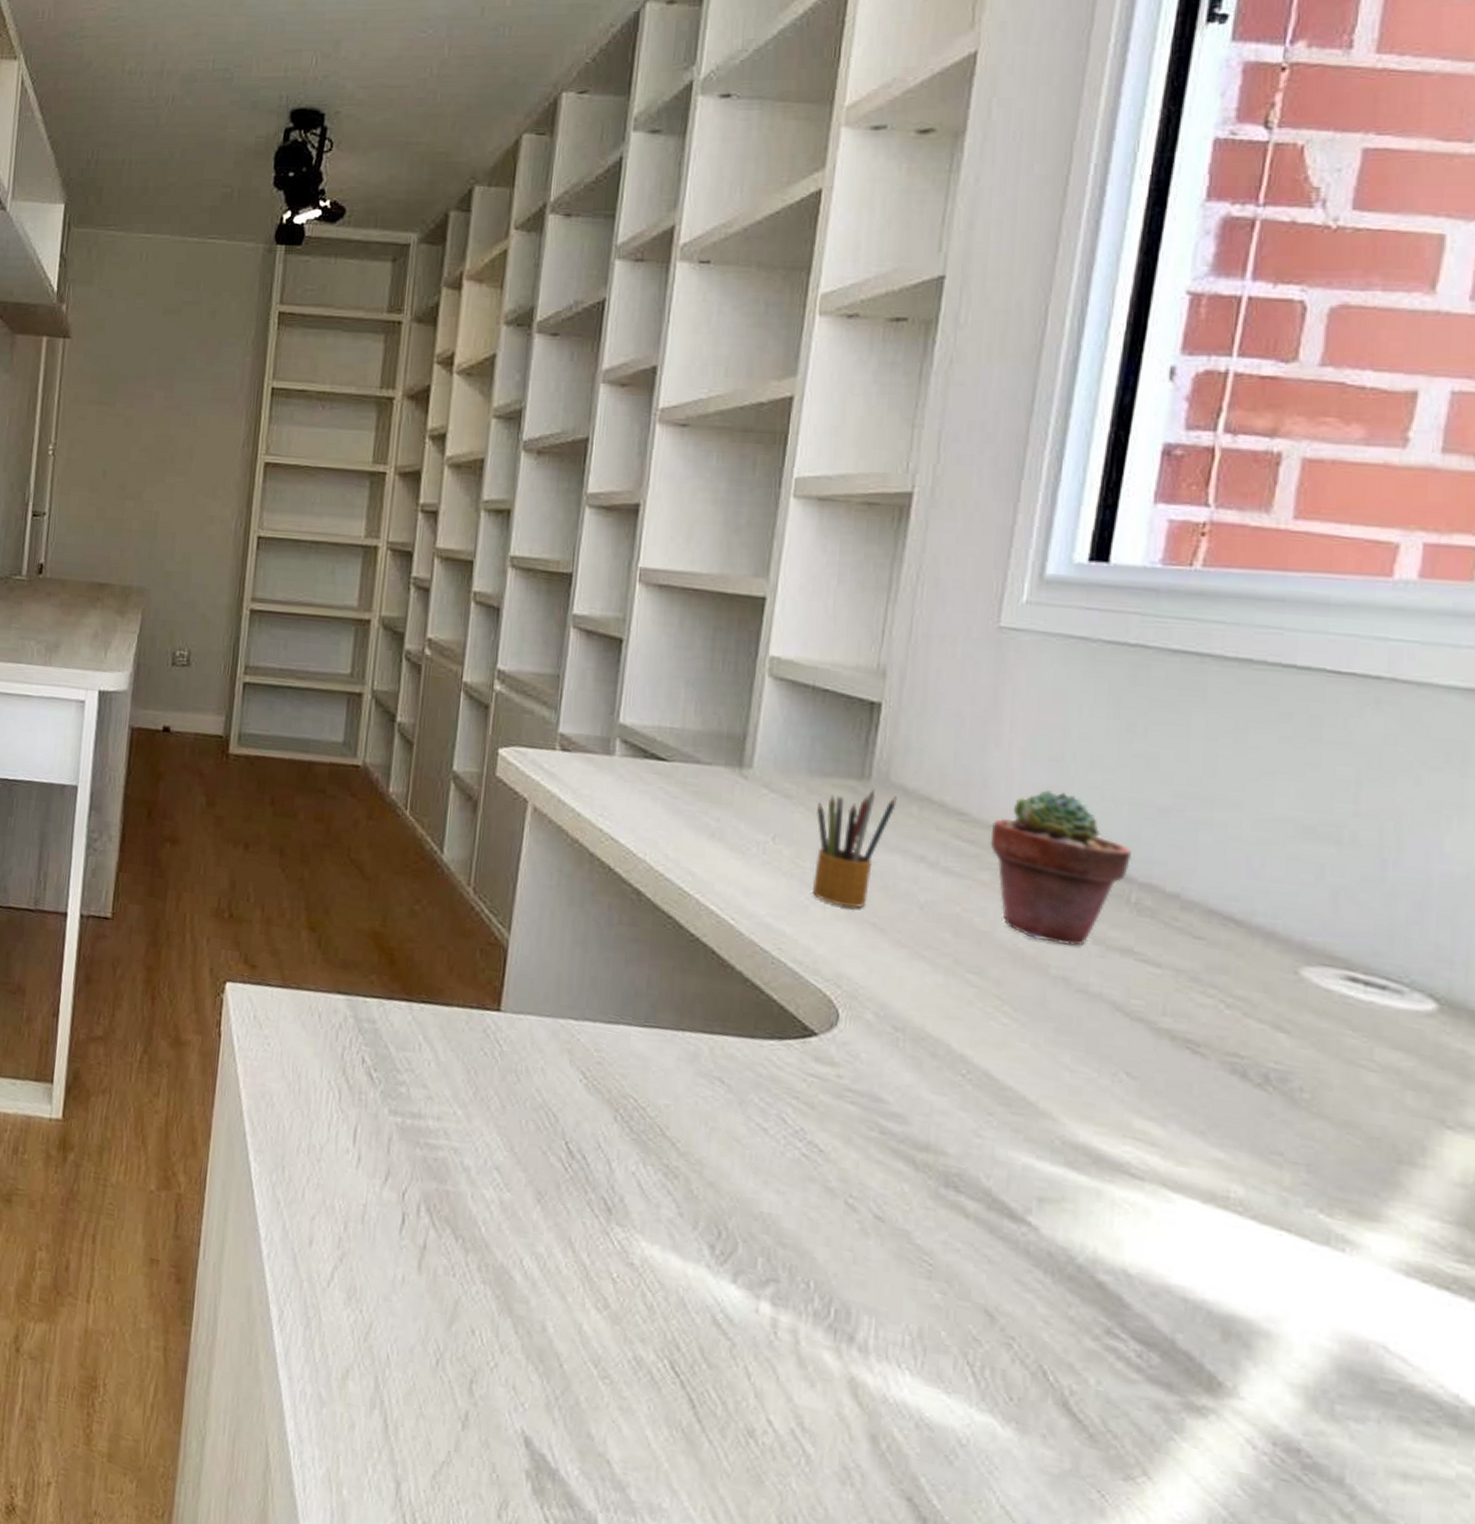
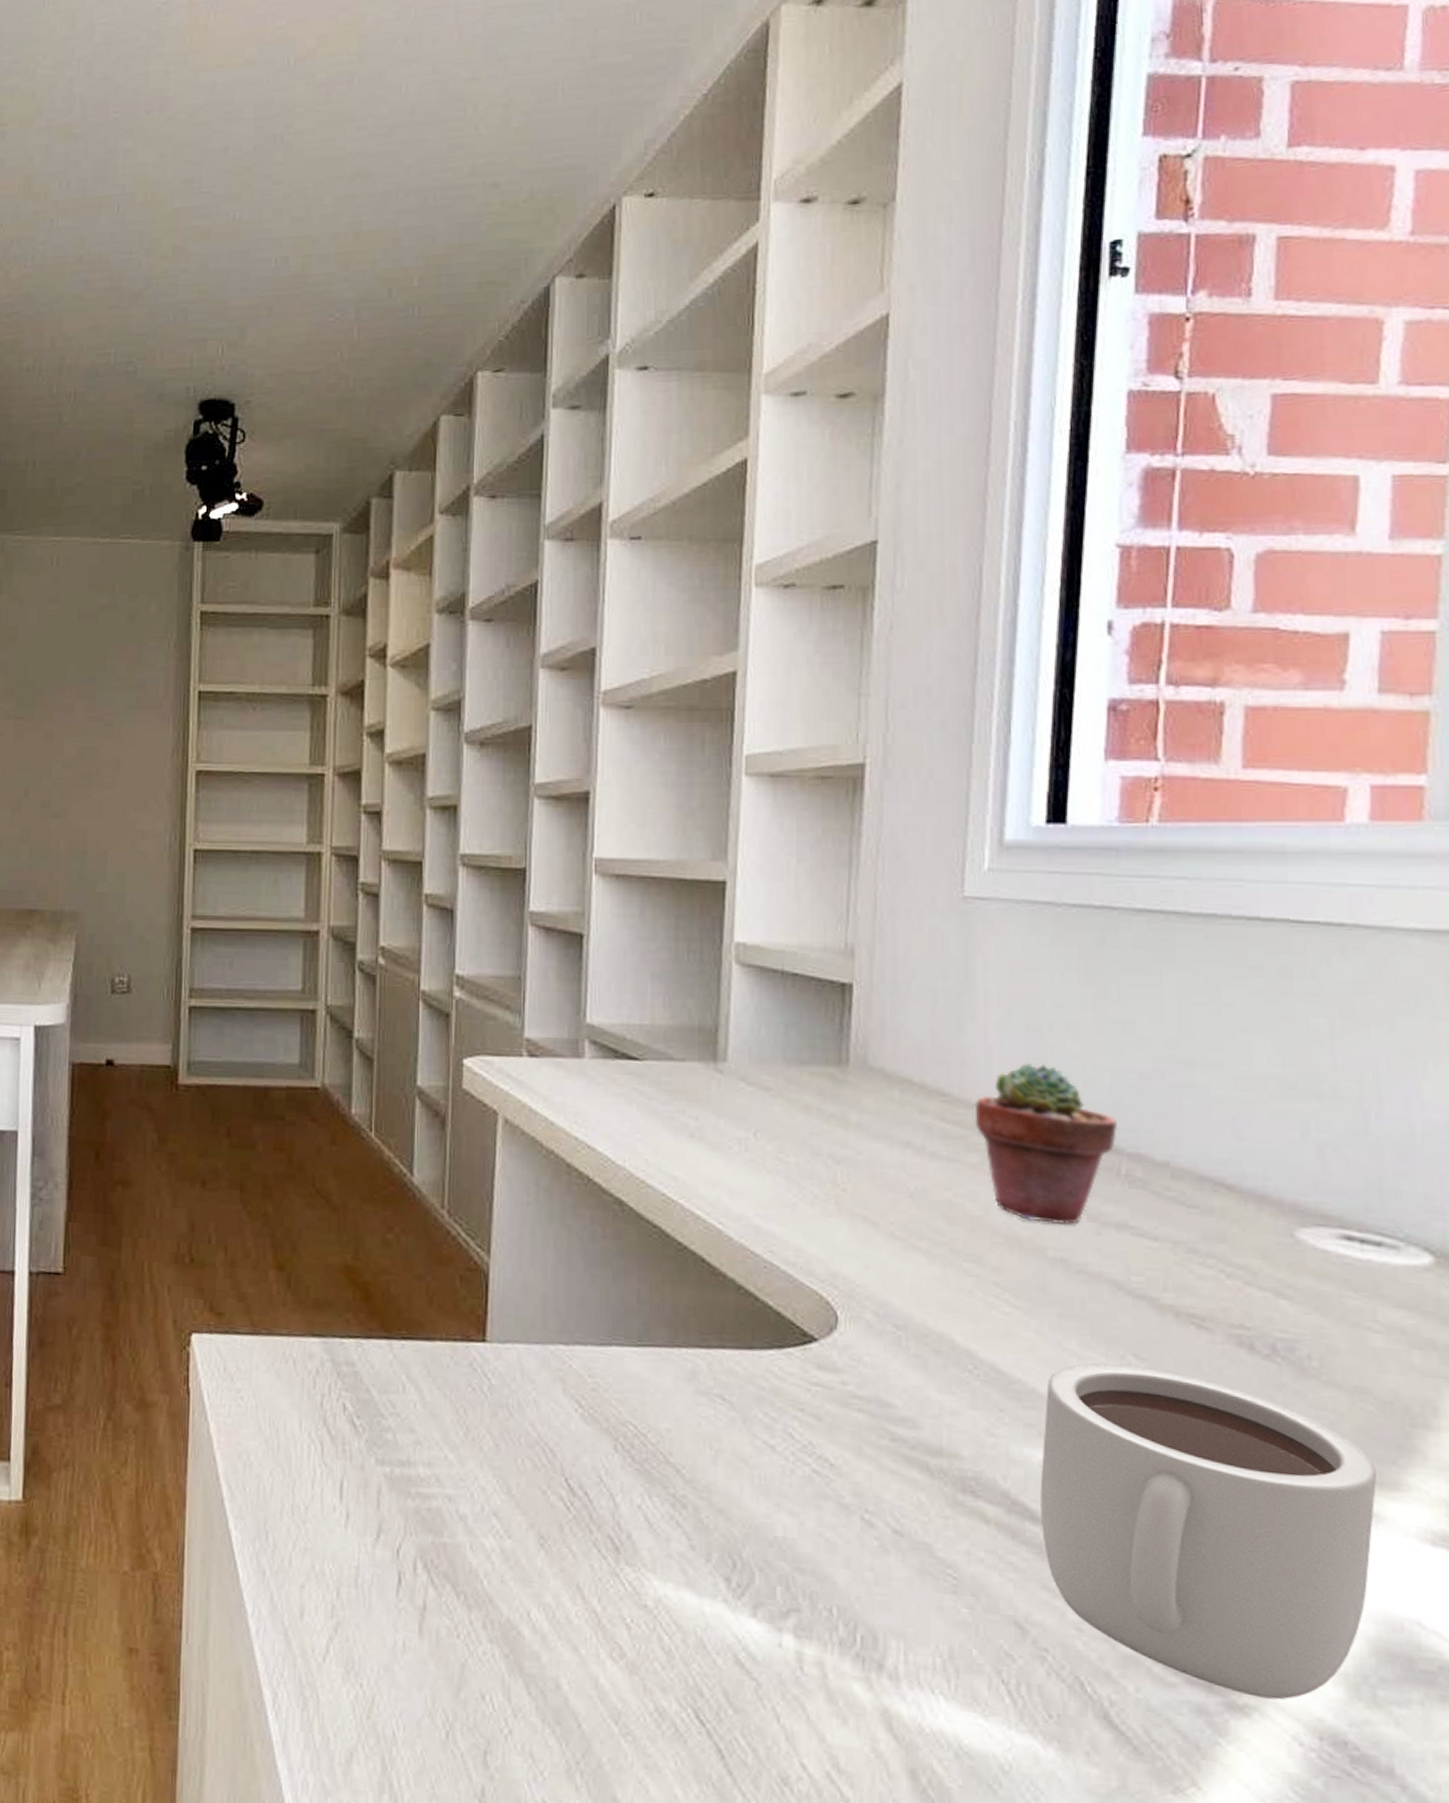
pencil box: present [812,788,897,909] -> none [797,1074,877,1202]
mug: none [1019,1077,1358,1405] -> present [1040,1363,1378,1700]

